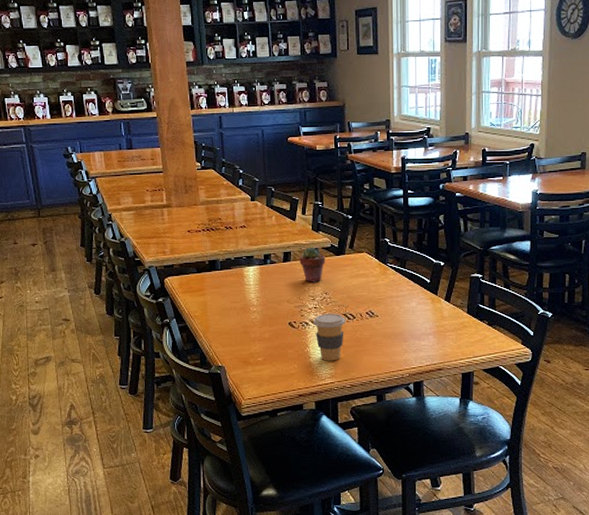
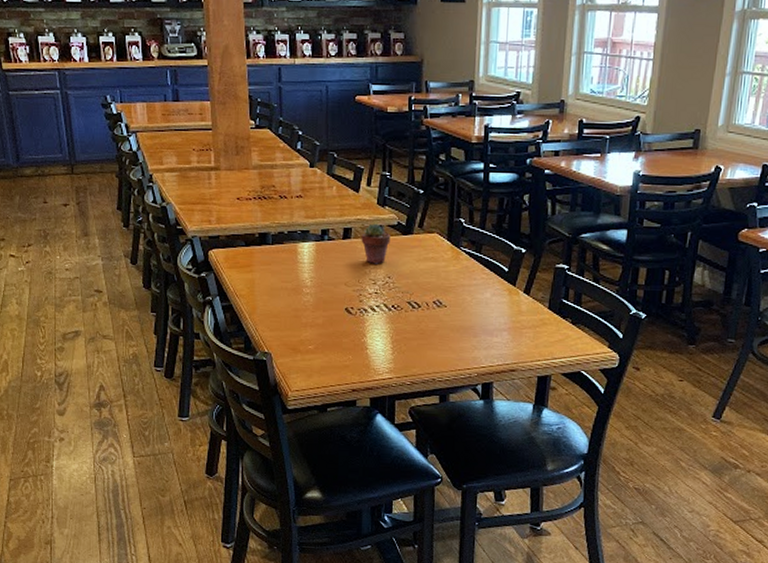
coffee cup: present [313,313,345,361] -> none [373,300,409,354]

